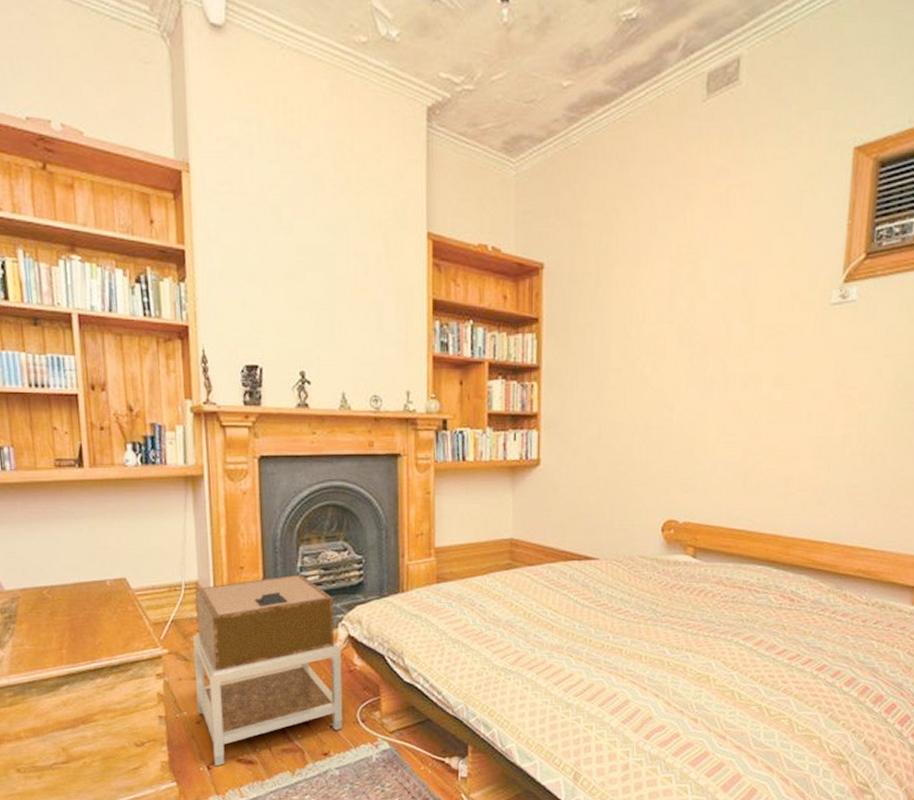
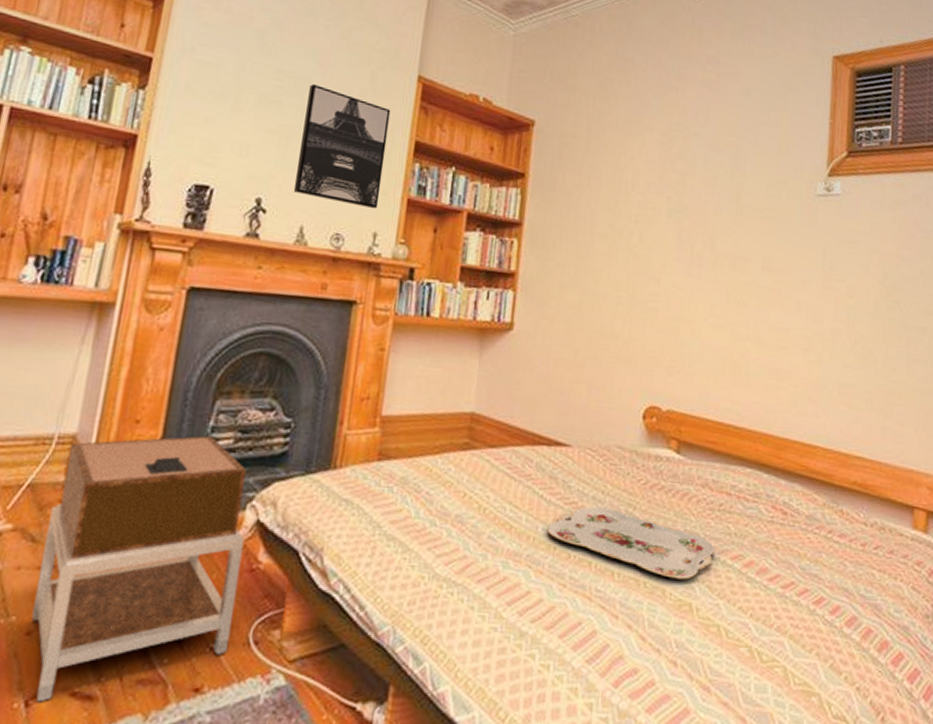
wall art: none [329,254,407,369] -> present [293,83,391,209]
serving tray: none [583,606,730,658] -> present [547,506,716,580]

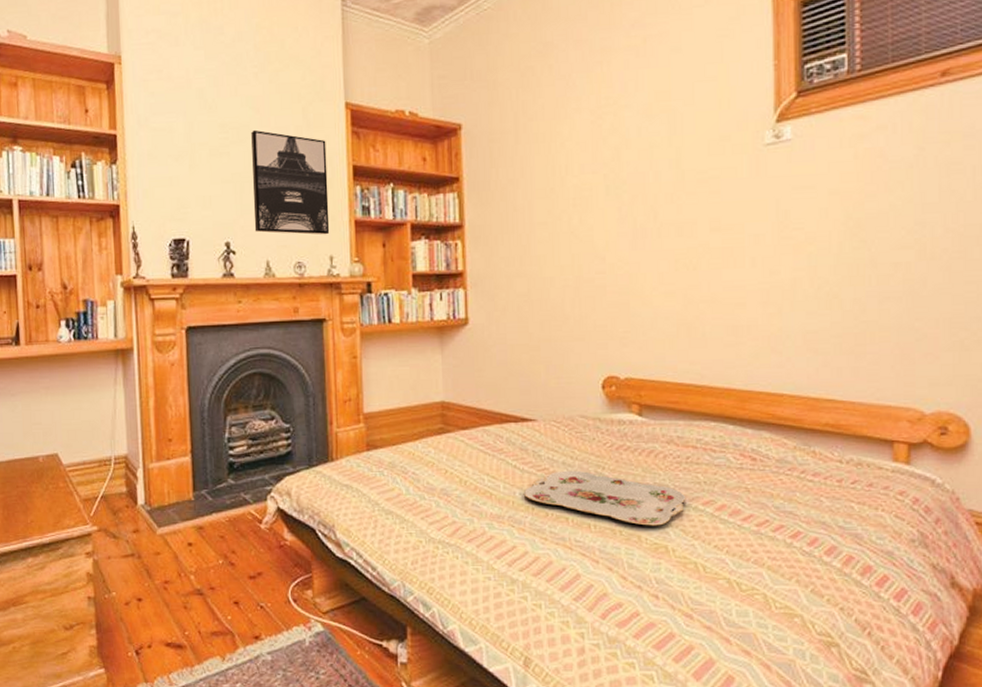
nightstand: present [31,435,247,702] -> none [122,445,274,651]

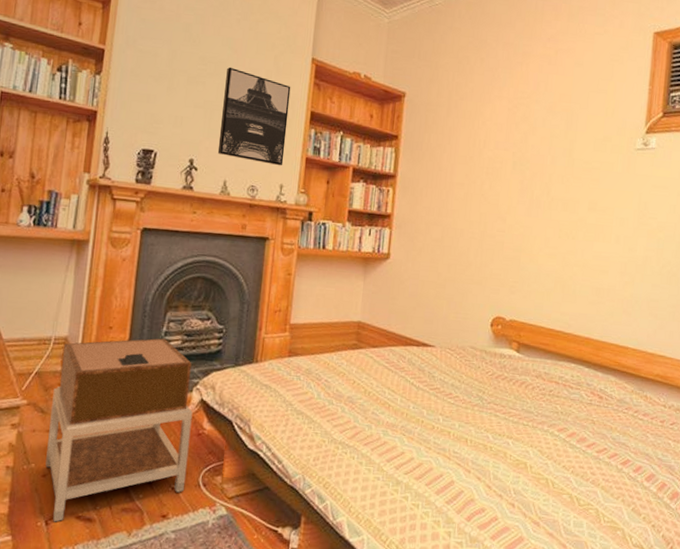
nightstand: none [122,445,274,651] -> present [45,338,193,522]
serving tray: present [524,470,686,526] -> none [417,391,546,446]

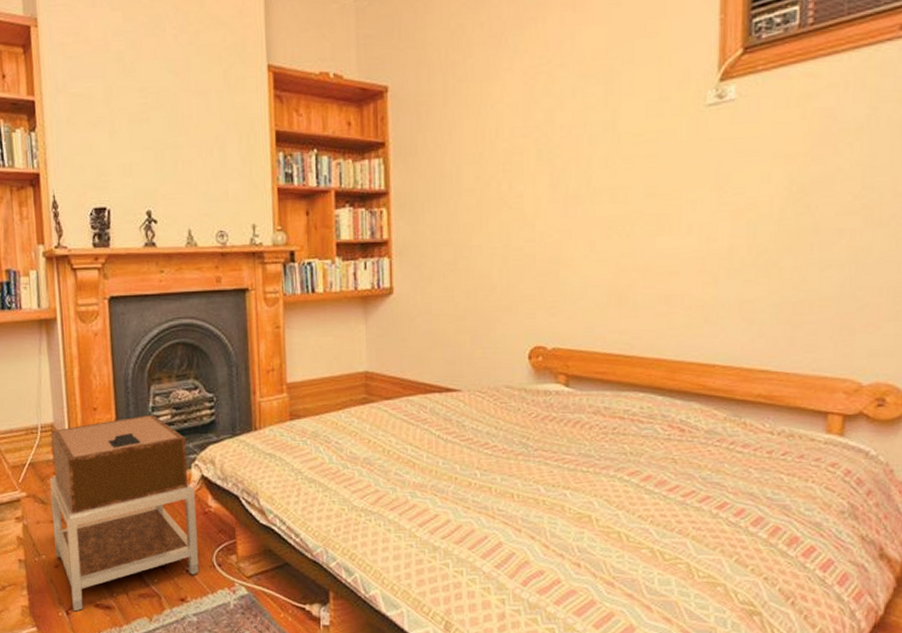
wall art: present [217,67,291,166] -> none [171,94,252,203]

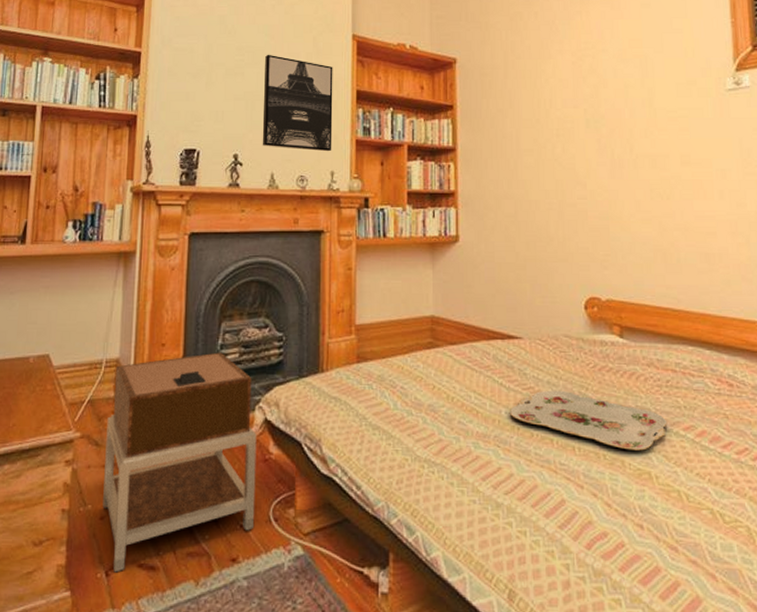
wall art: none [171,94,252,203] -> present [262,54,333,152]
serving tray: none [447,440,612,496] -> present [510,390,668,451]

